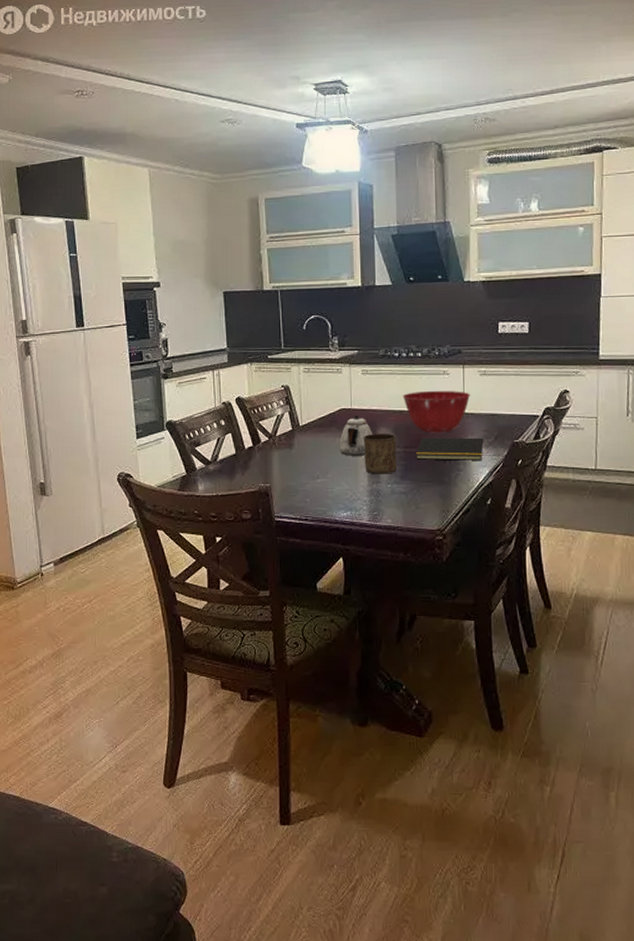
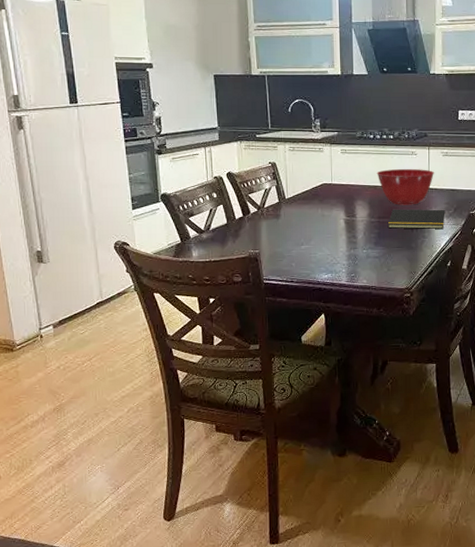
teapot: present [339,414,373,456] -> none [321,189,351,225]
cup: present [363,433,398,475] -> none [342,205,372,241]

